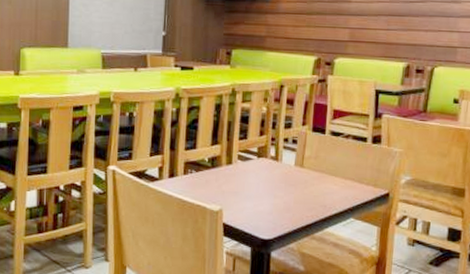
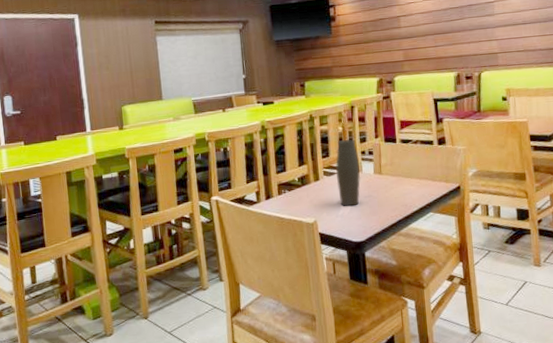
vase: none [251,122,281,199] -> present [335,139,361,207]

